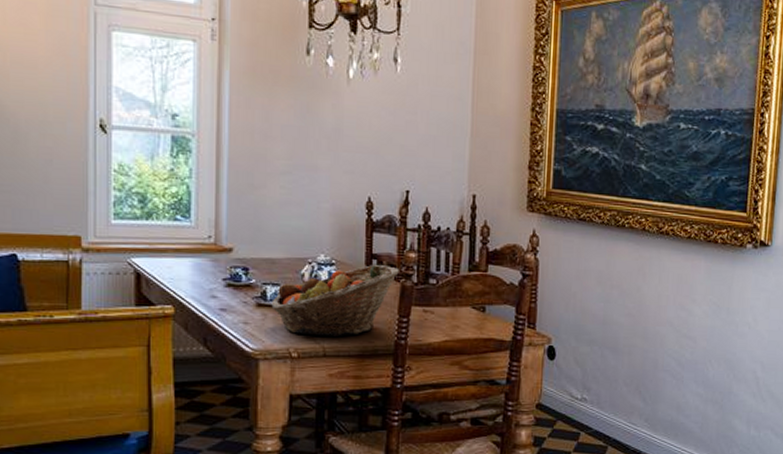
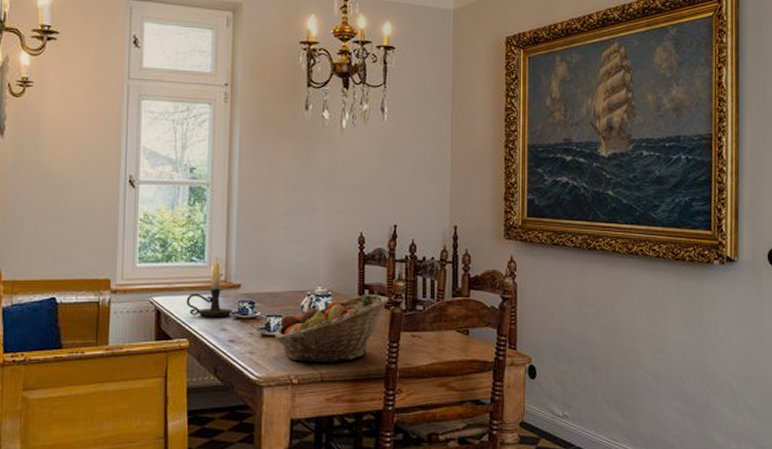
candle holder: none [170,214,224,283] -> present [186,255,233,317]

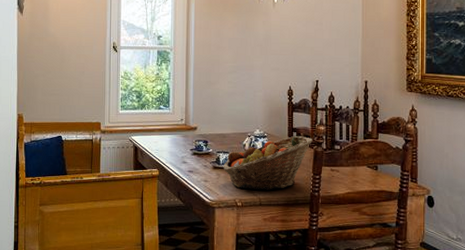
candle holder: present [186,255,233,317] -> none [156,104,191,152]

